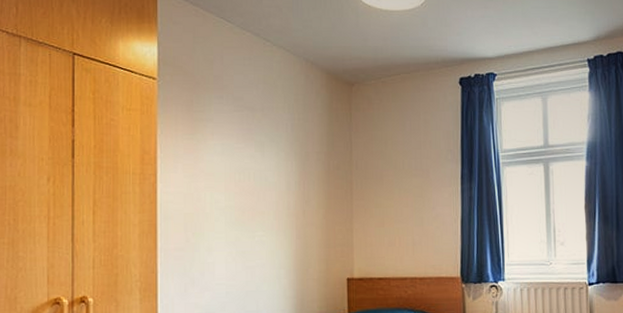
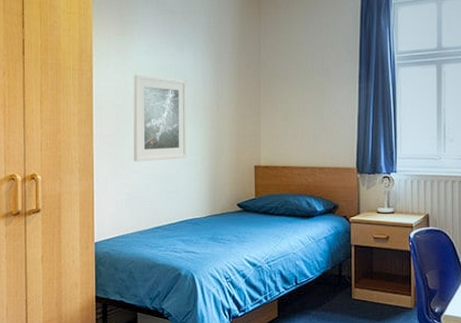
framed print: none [205,178,270,278] -> present [133,74,188,162]

